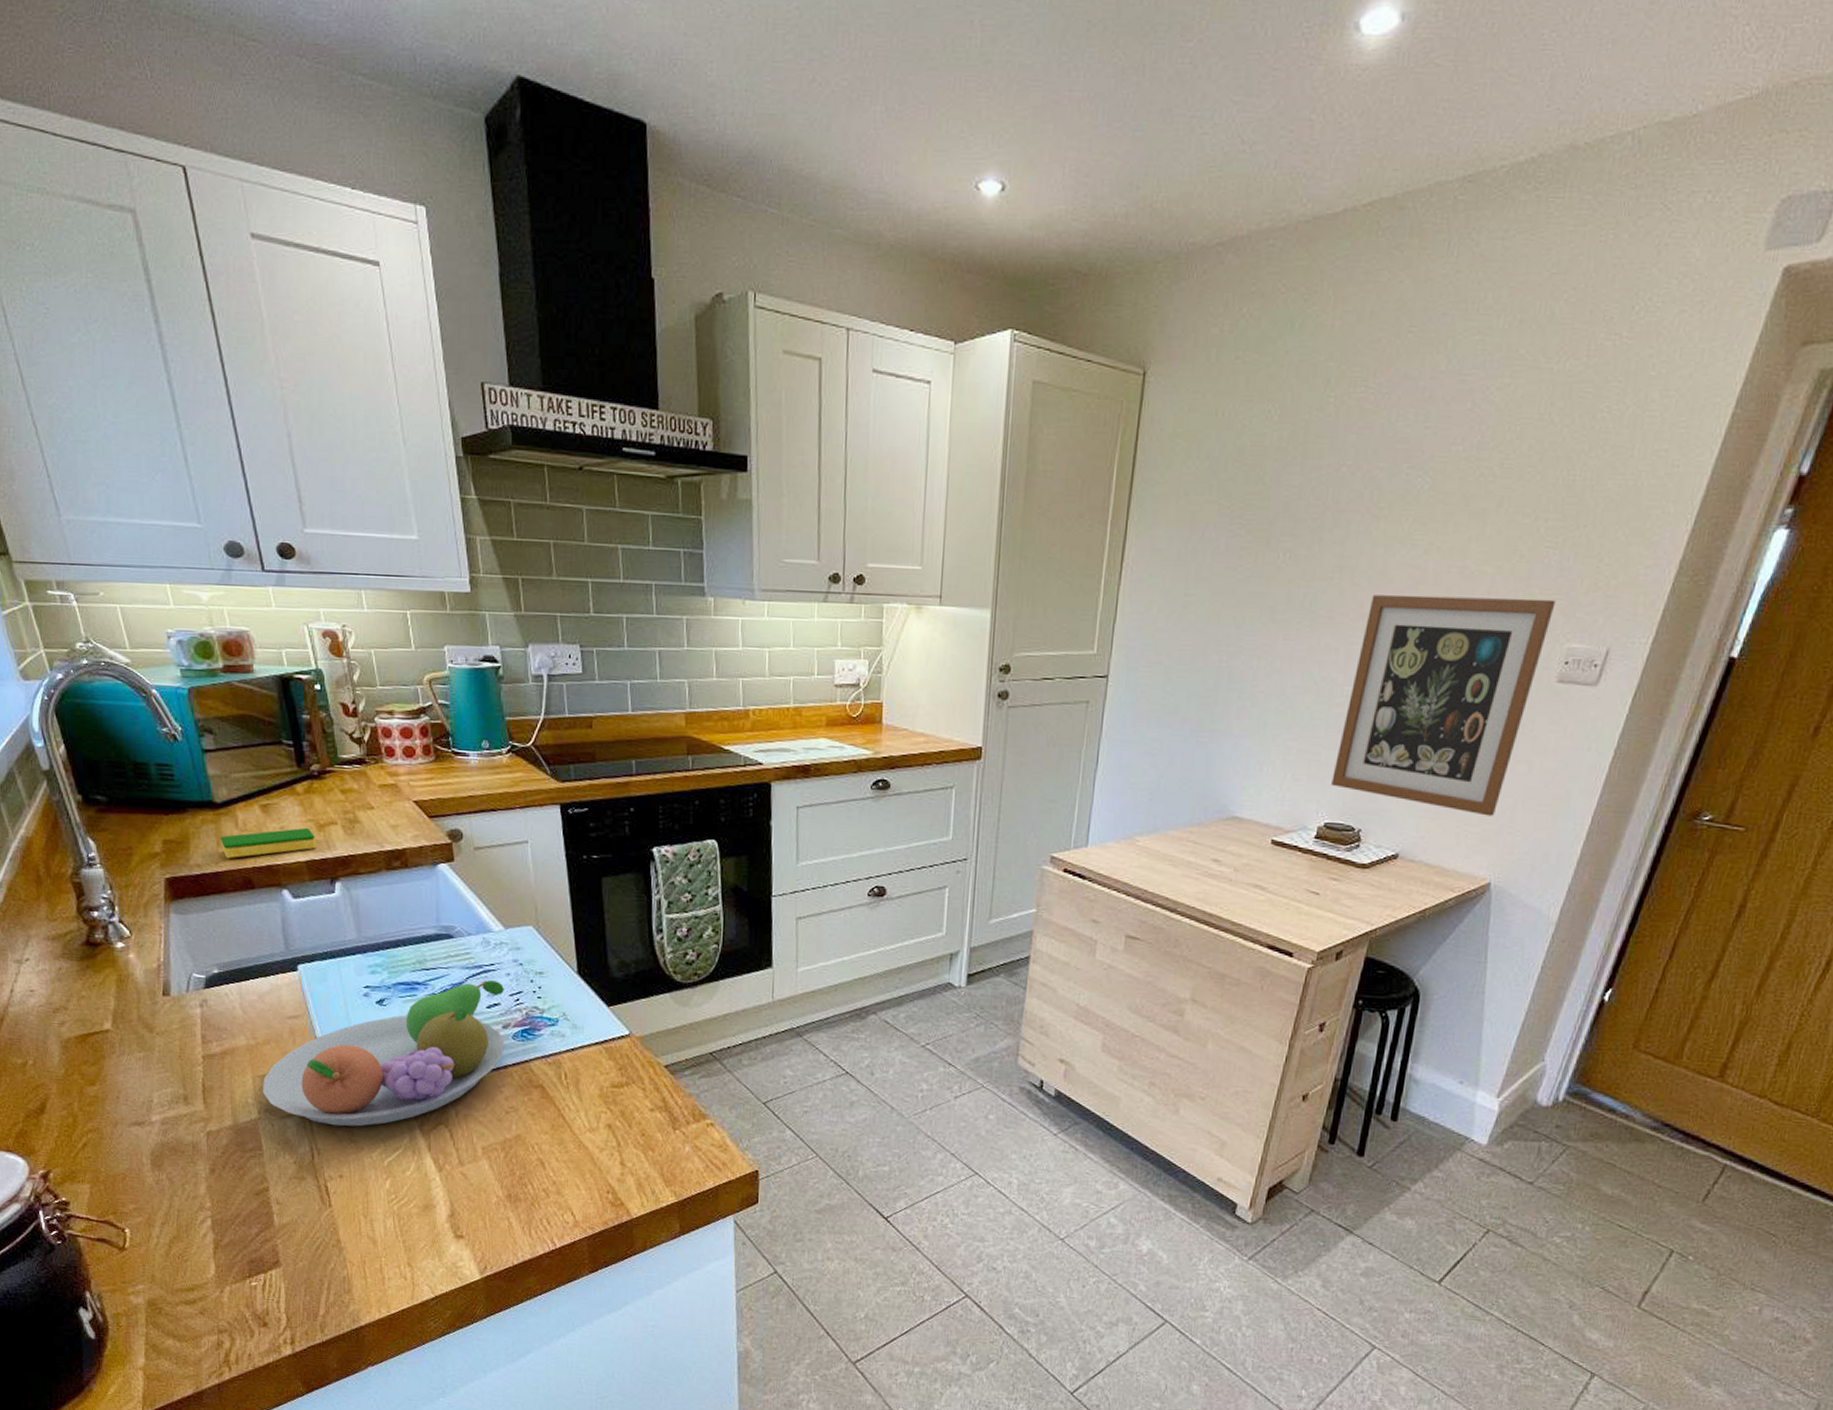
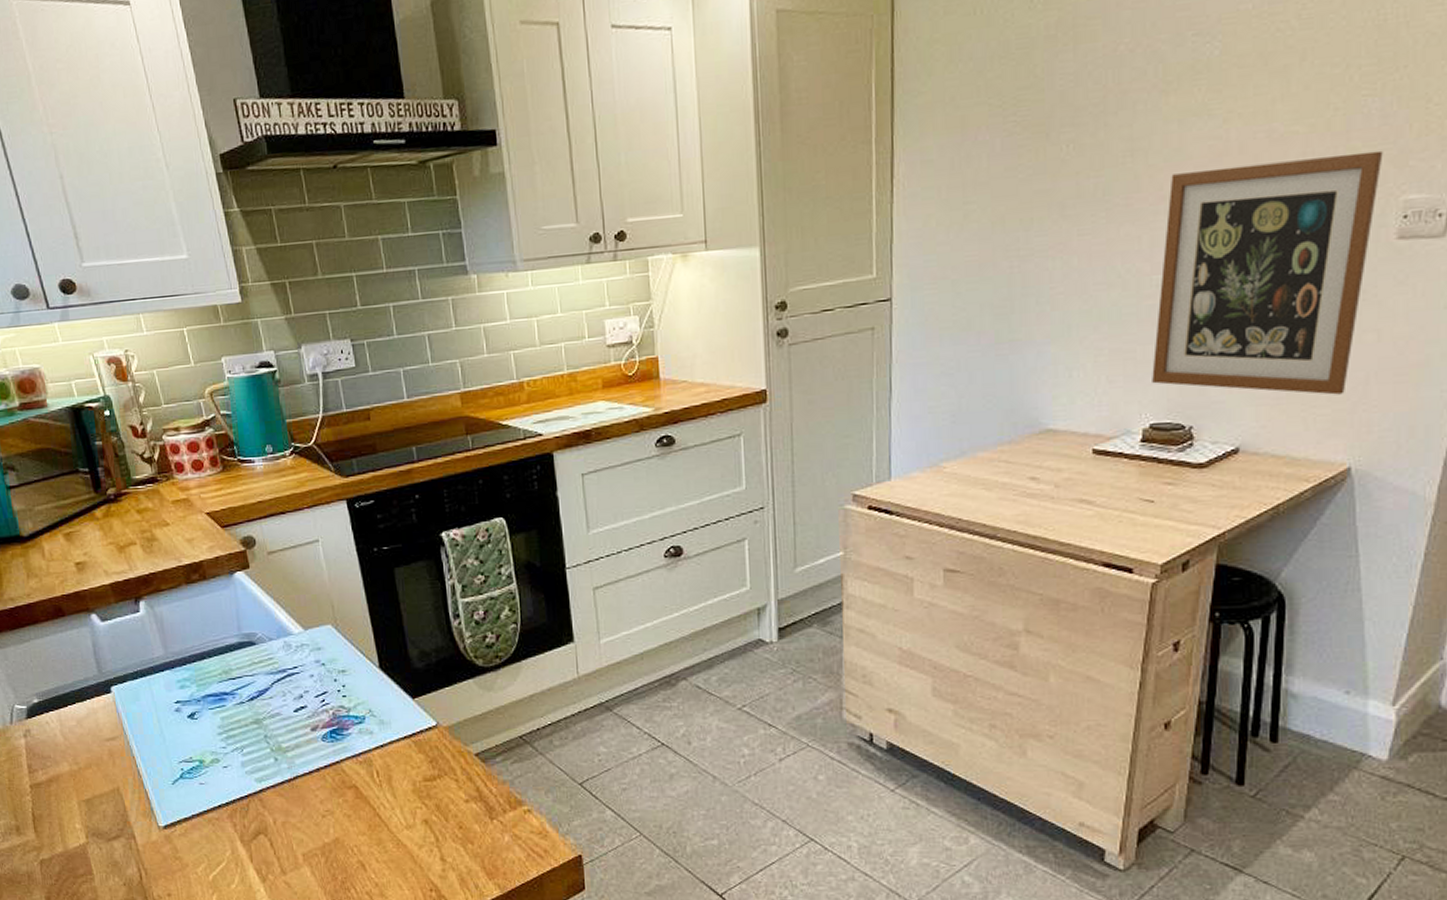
dish sponge: present [220,827,316,858] -> none [29,550,119,589]
fruit bowl: present [263,980,505,1127] -> none [88,684,315,844]

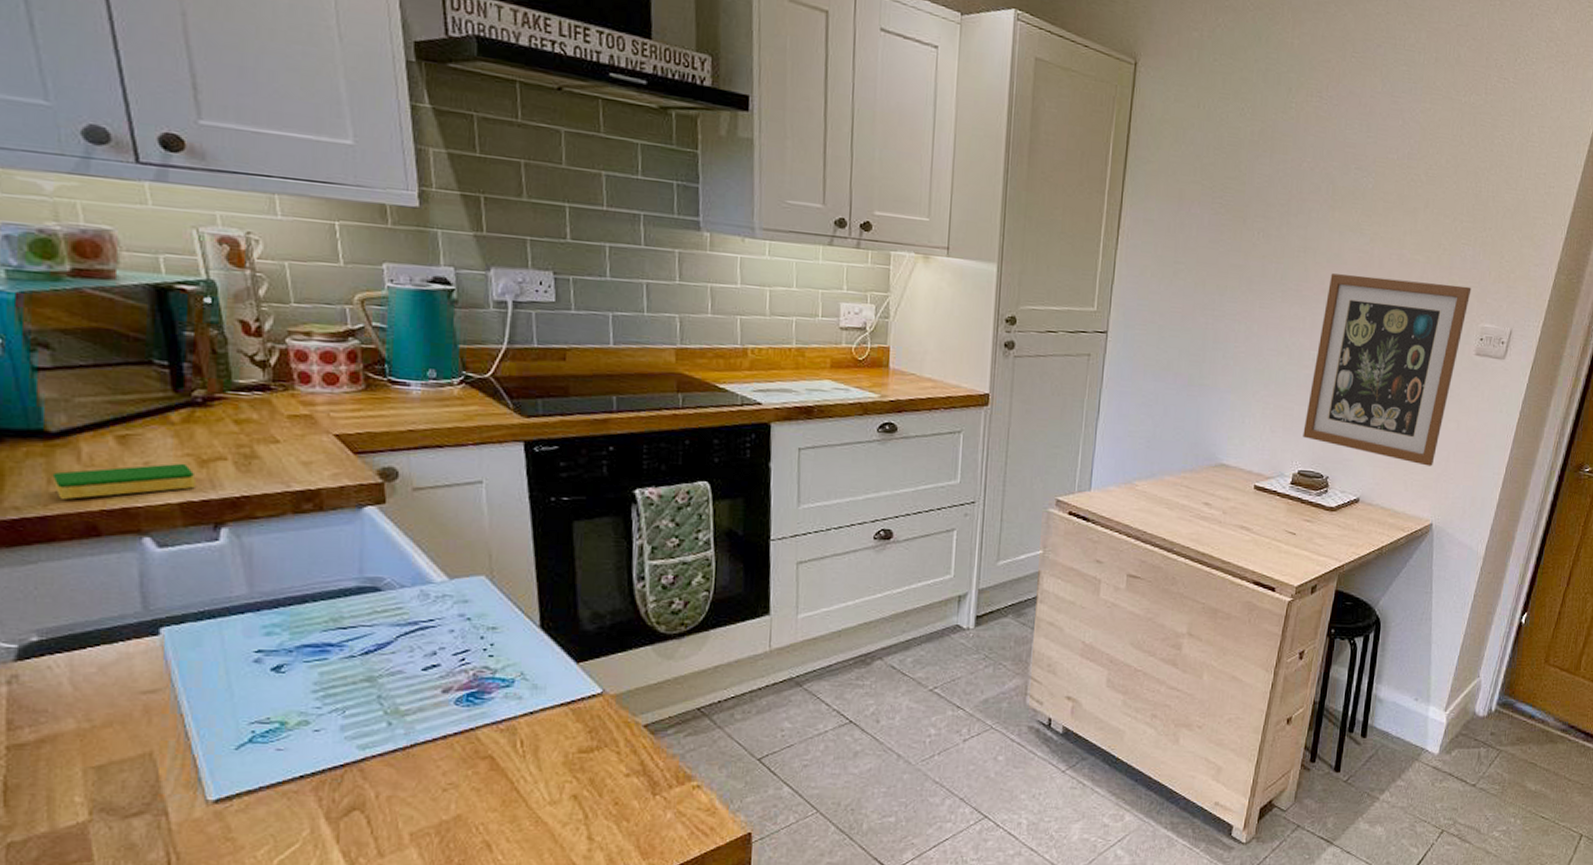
dish sponge: none [29,550,119,589] -> present [52,463,196,499]

